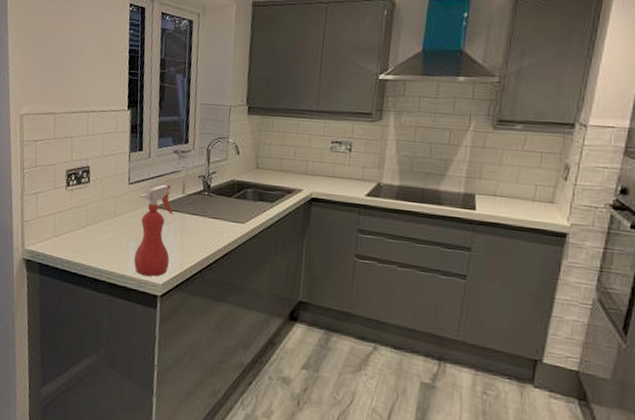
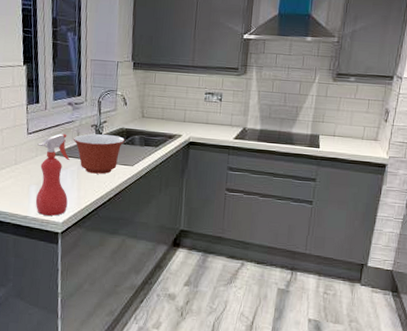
mixing bowl: none [177,185,236,232] -> present [73,134,125,174]

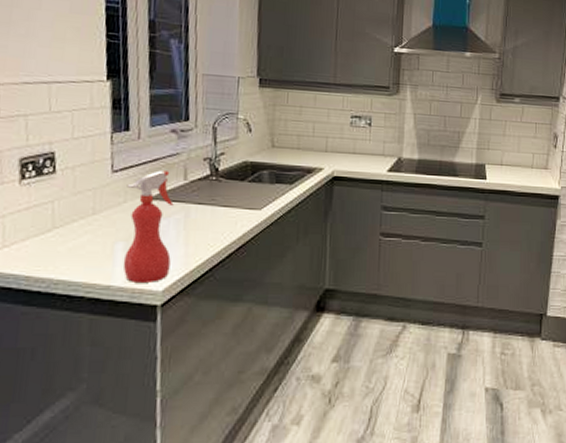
mixing bowl: present [73,134,125,174] -> none [177,169,250,222]

